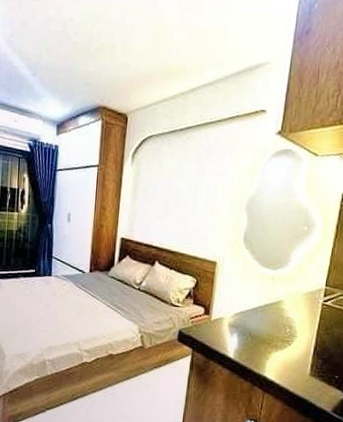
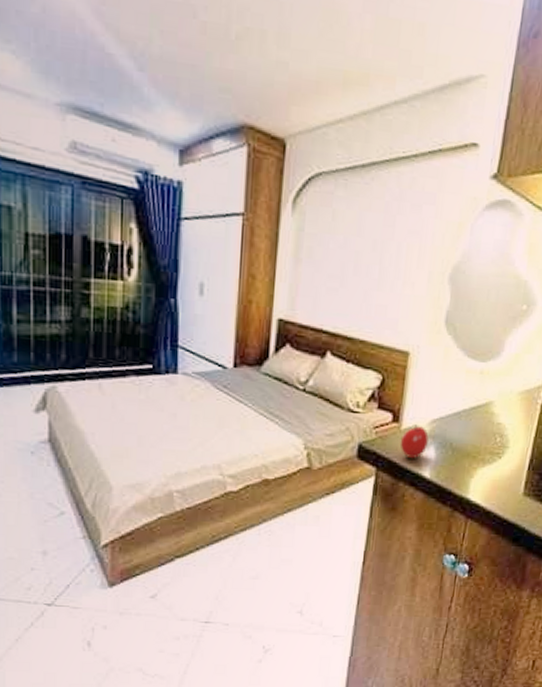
apple: none [210,317,232,343] -> present [400,424,429,459]

